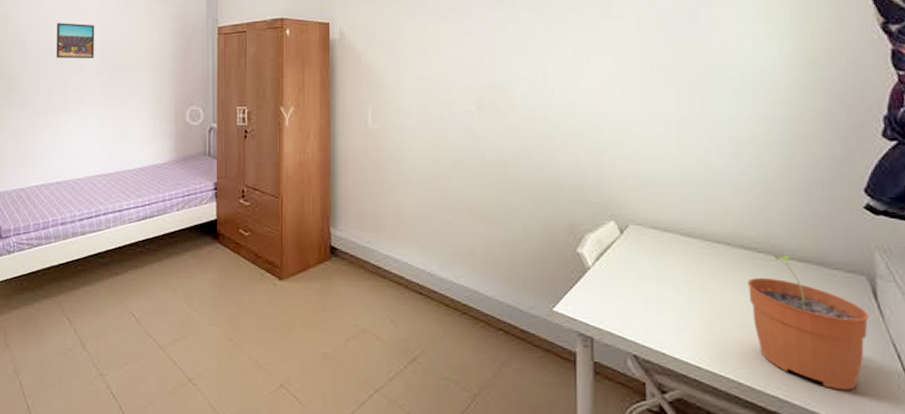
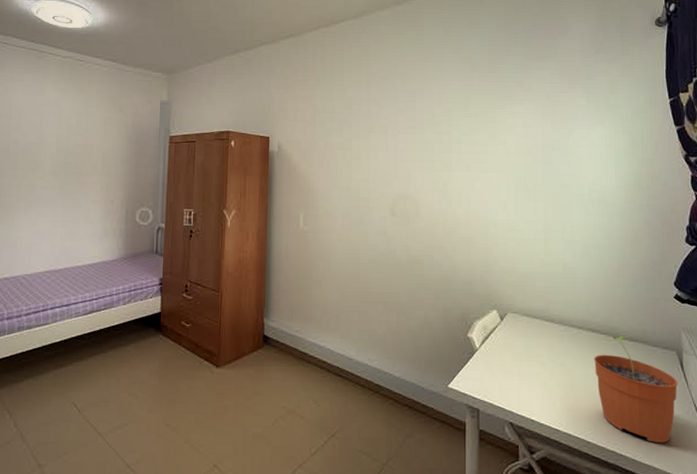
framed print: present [56,23,95,59] -> none [11,126,52,161]

